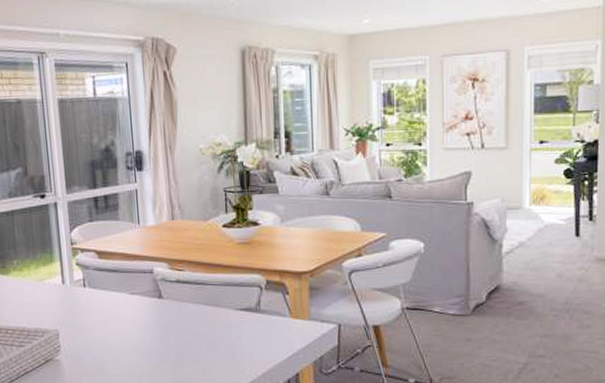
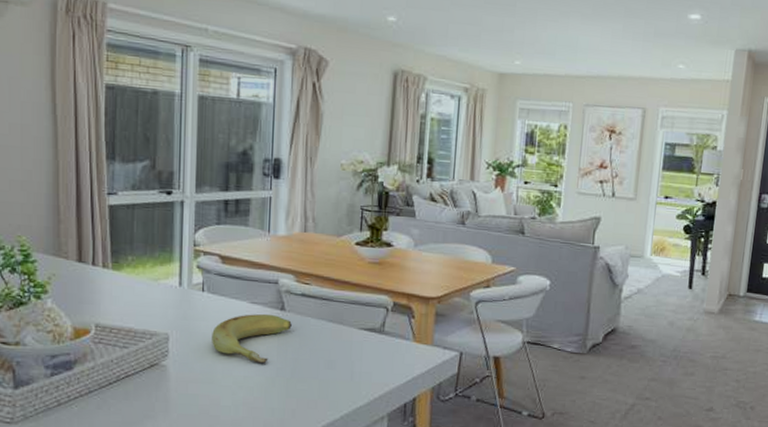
banana: none [97,304,171,351] -> present [212,314,292,364]

